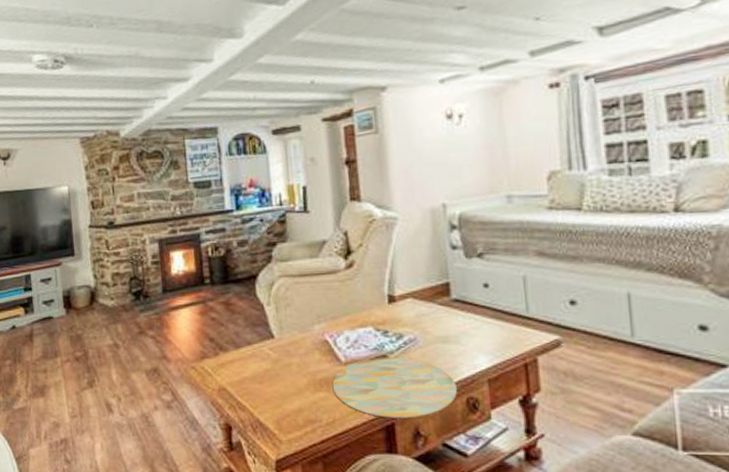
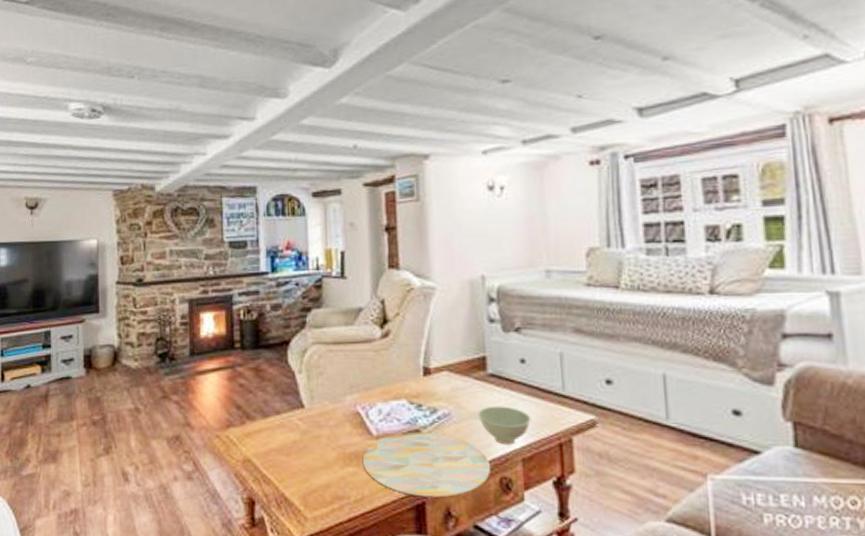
bowl: none [443,329,496,367] -> present [478,406,532,445]

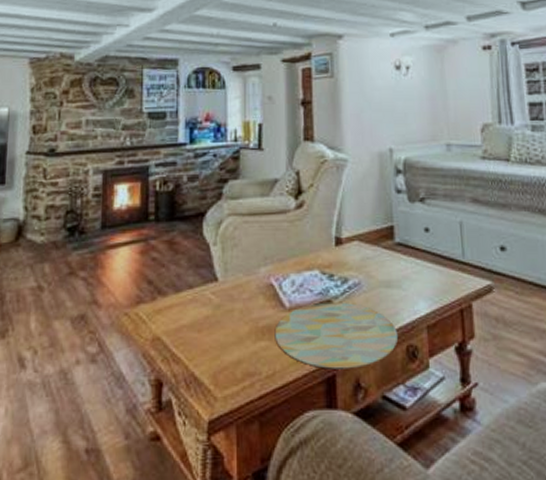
bowl: present [478,406,532,445] -> none [386,274,435,313]

